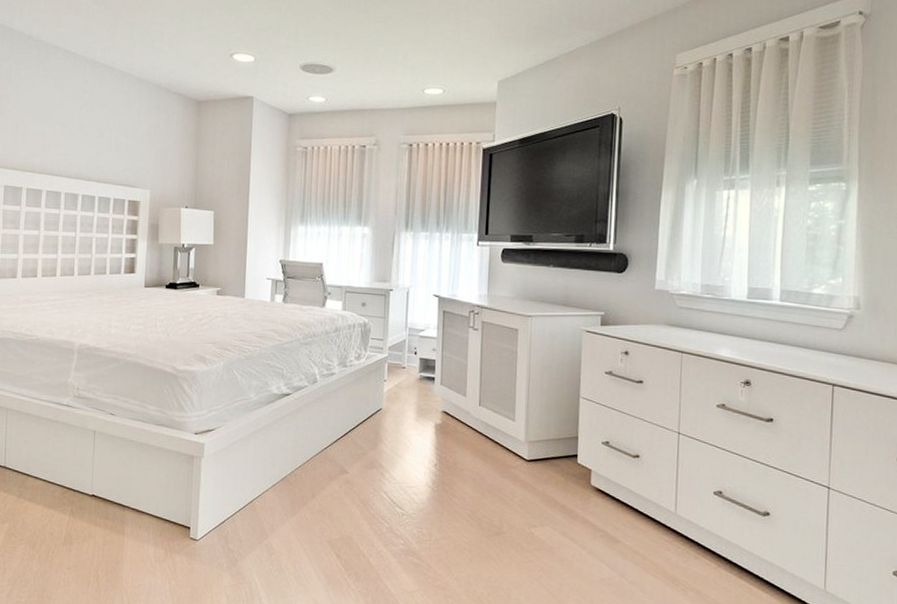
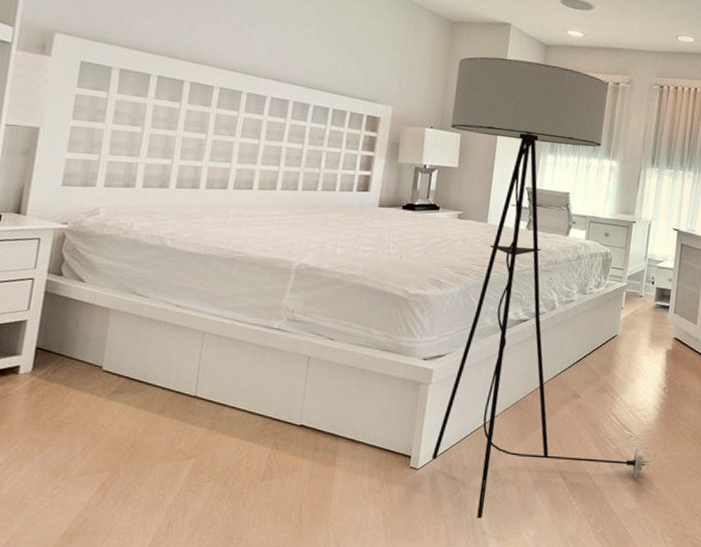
floor lamp: none [204,132,426,592] -> present [431,57,650,519]

